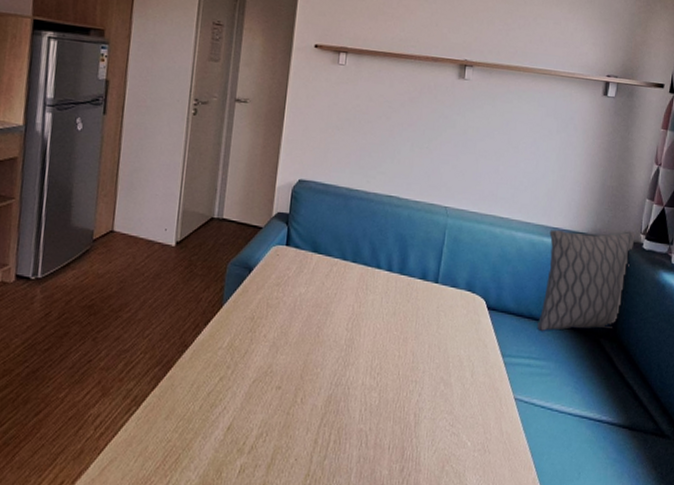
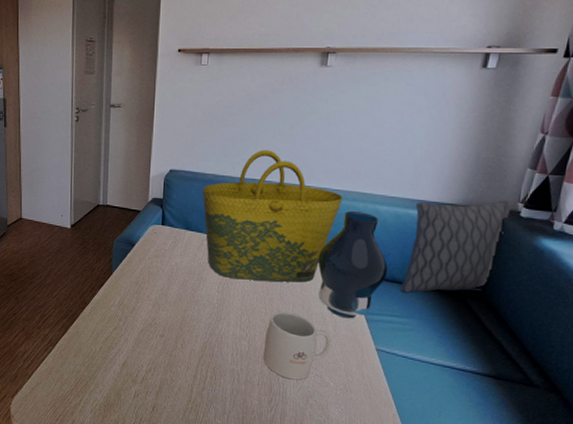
tote bag: none [334,163,481,319] -> present [203,150,343,283]
mug: none [396,354,470,441] -> present [264,311,332,380]
vase: none [455,236,525,362] -> present [318,210,388,319]

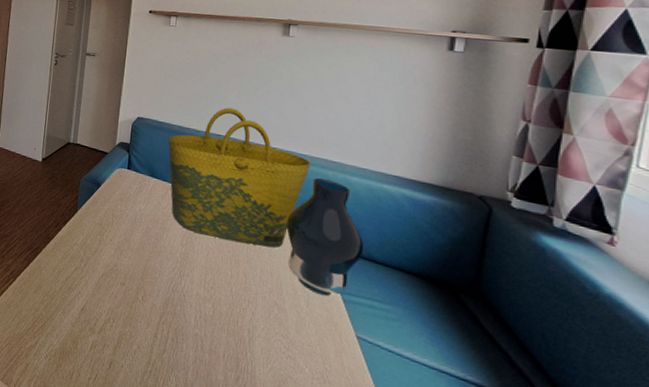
mug: present [264,311,332,380] -> none [230,276,305,360]
pillow: present [401,200,512,293] -> none [380,178,500,285]

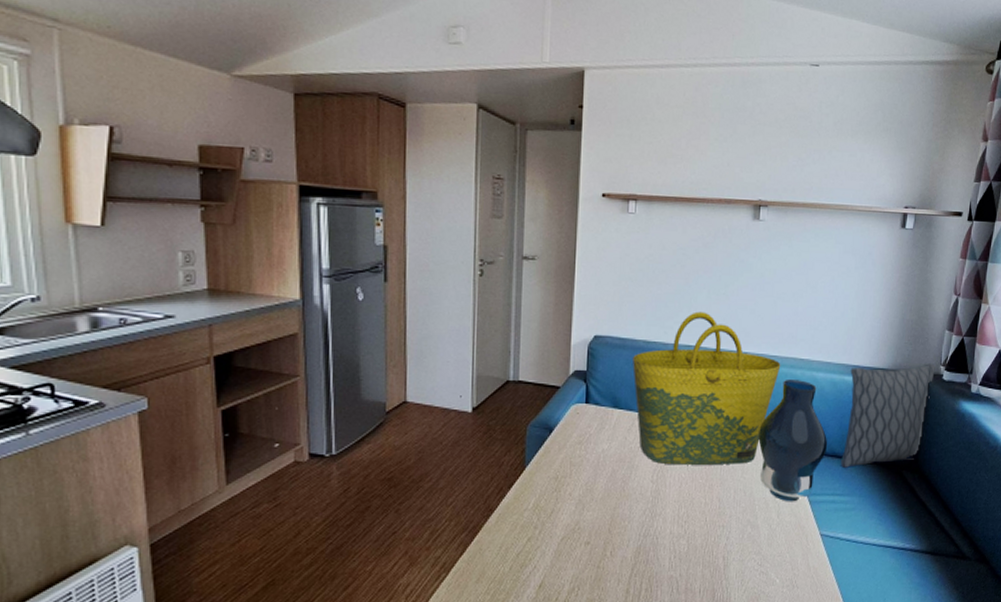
pillow: none [380,178,500,285] -> present [841,363,935,468]

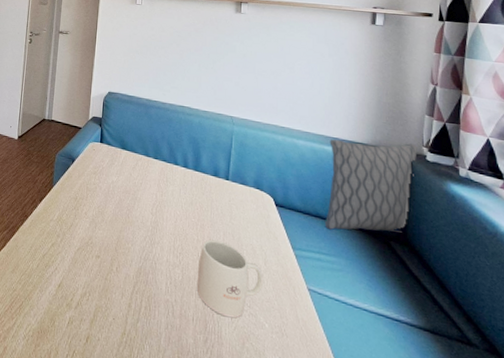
tote bag: present [632,311,781,465] -> none [137,80,264,211]
mug: none [705,500,776,581] -> present [197,239,264,319]
vase: present [758,378,828,502] -> none [245,142,311,253]

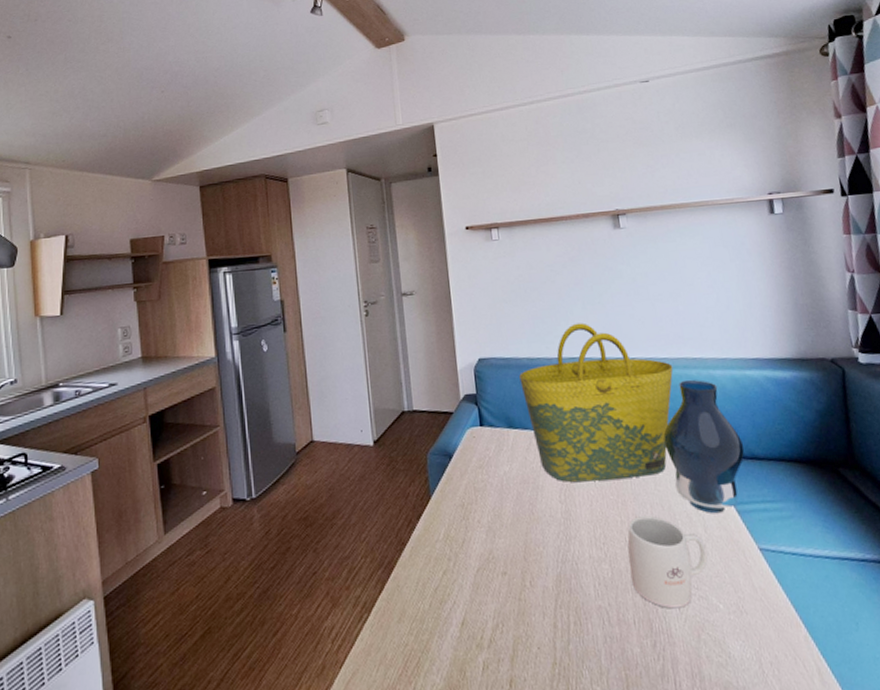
tote bag: none [137,80,264,211] -> present [519,323,674,483]
vase: none [245,142,311,253] -> present [663,379,745,514]
pillow: present [325,139,417,233] -> none [750,347,853,471]

